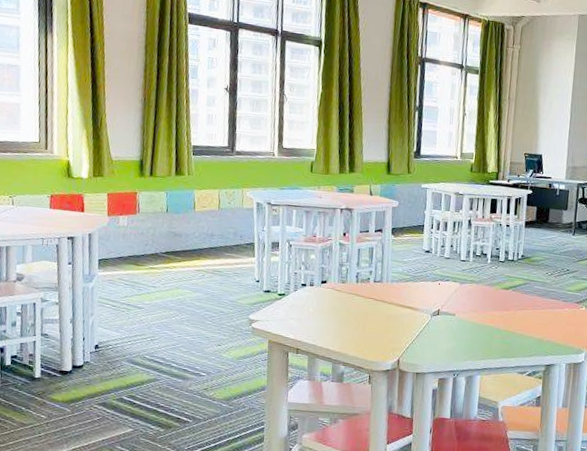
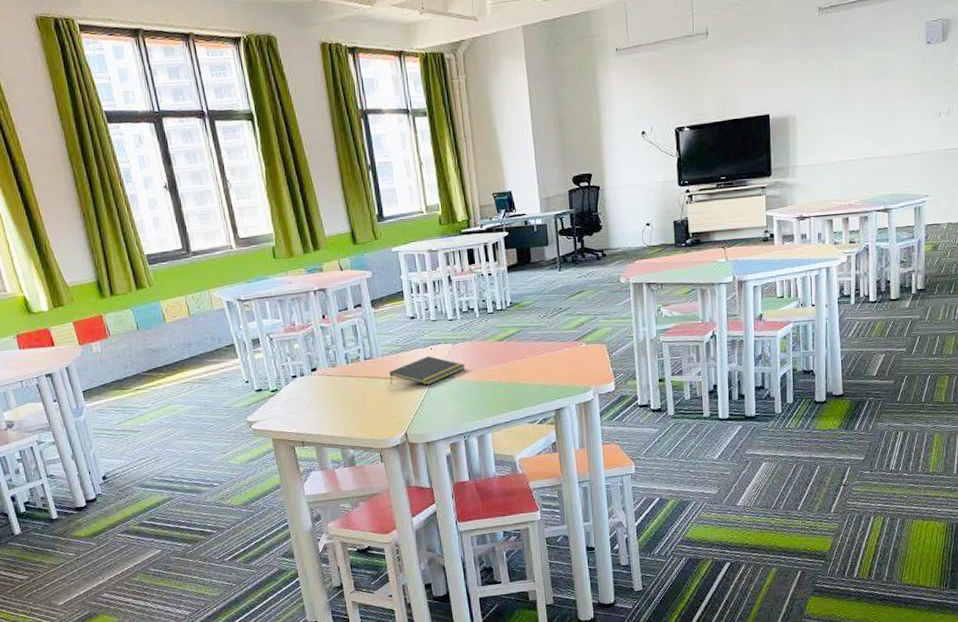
notepad: none [394,290,468,318] -> present [389,356,465,385]

